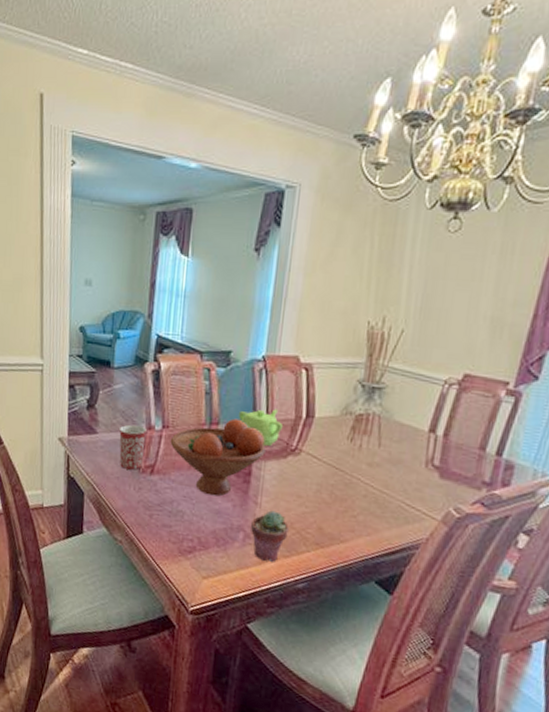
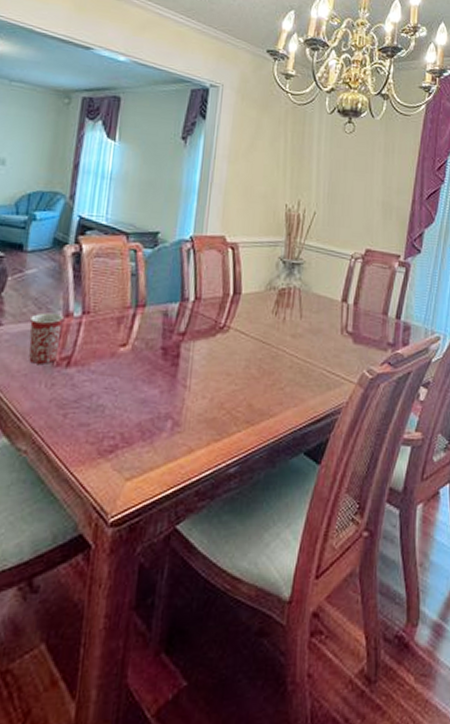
fruit bowl: present [170,418,266,496] -> none [90,299,194,384]
teapot: present [238,409,282,447] -> none [165,287,211,326]
potted succulent: present [251,510,289,562] -> none [179,392,219,450]

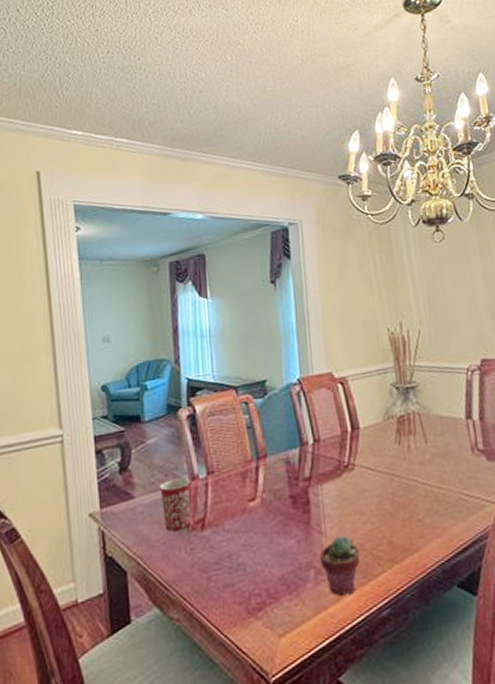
potted succulent: none [179,392,219,450] -> present [320,535,360,597]

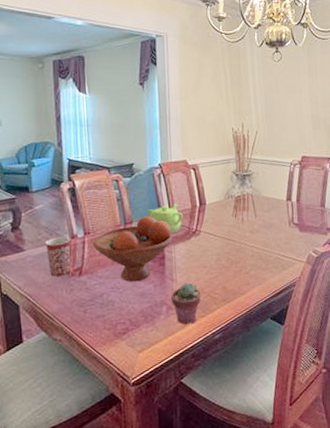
fruit bowl: none [217,446,319,537] -> present [92,216,173,282]
teapot: none [284,428,331,470] -> present [146,203,183,234]

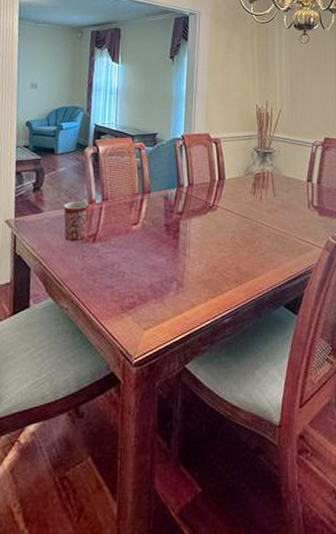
fruit bowl: present [92,216,173,282] -> none [109,186,189,254]
teapot: present [146,203,183,234] -> none [165,175,201,207]
potted succulent: present [171,282,201,325] -> none [182,259,213,305]

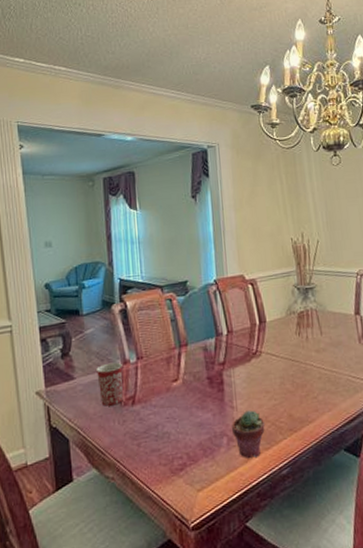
potted succulent: none [182,259,213,305] -> present [232,410,265,459]

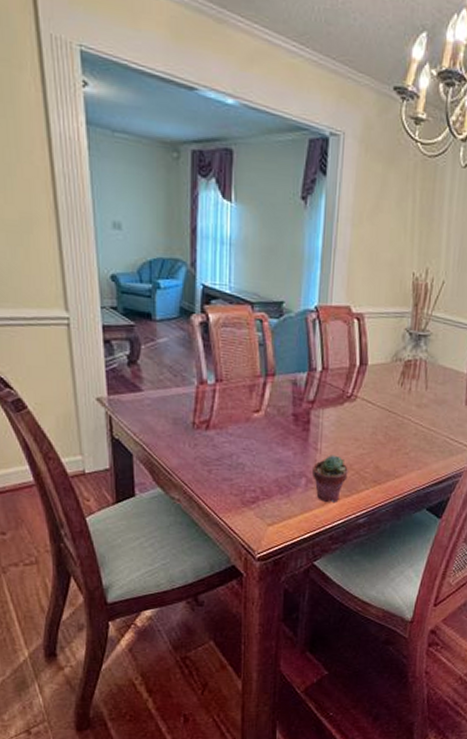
mug: present [96,362,123,406] -> none [168,380,198,427]

